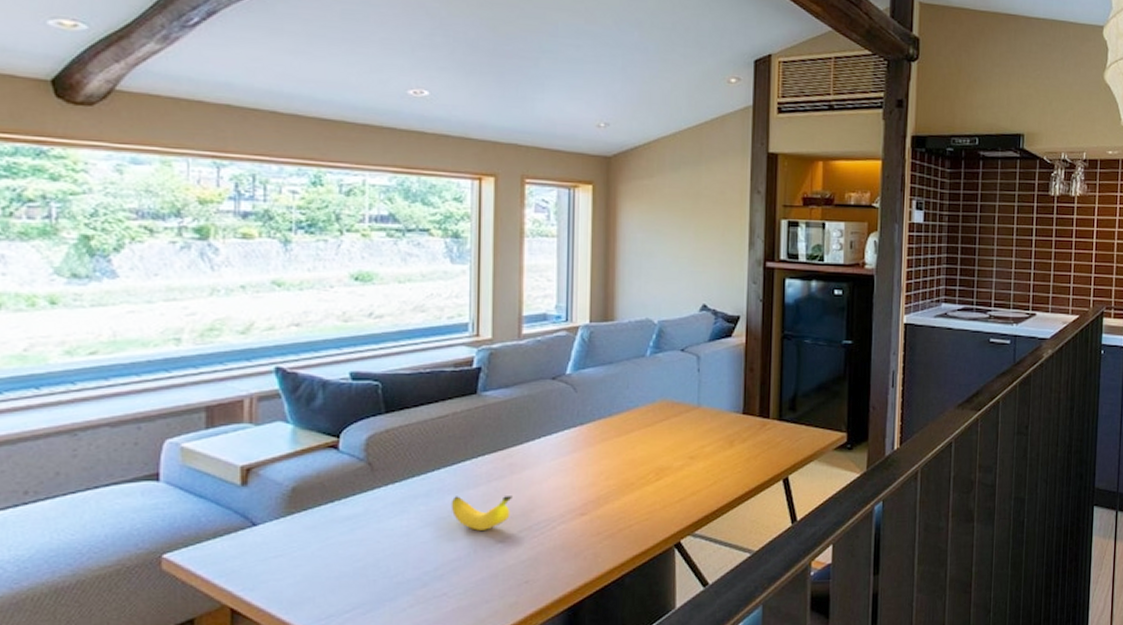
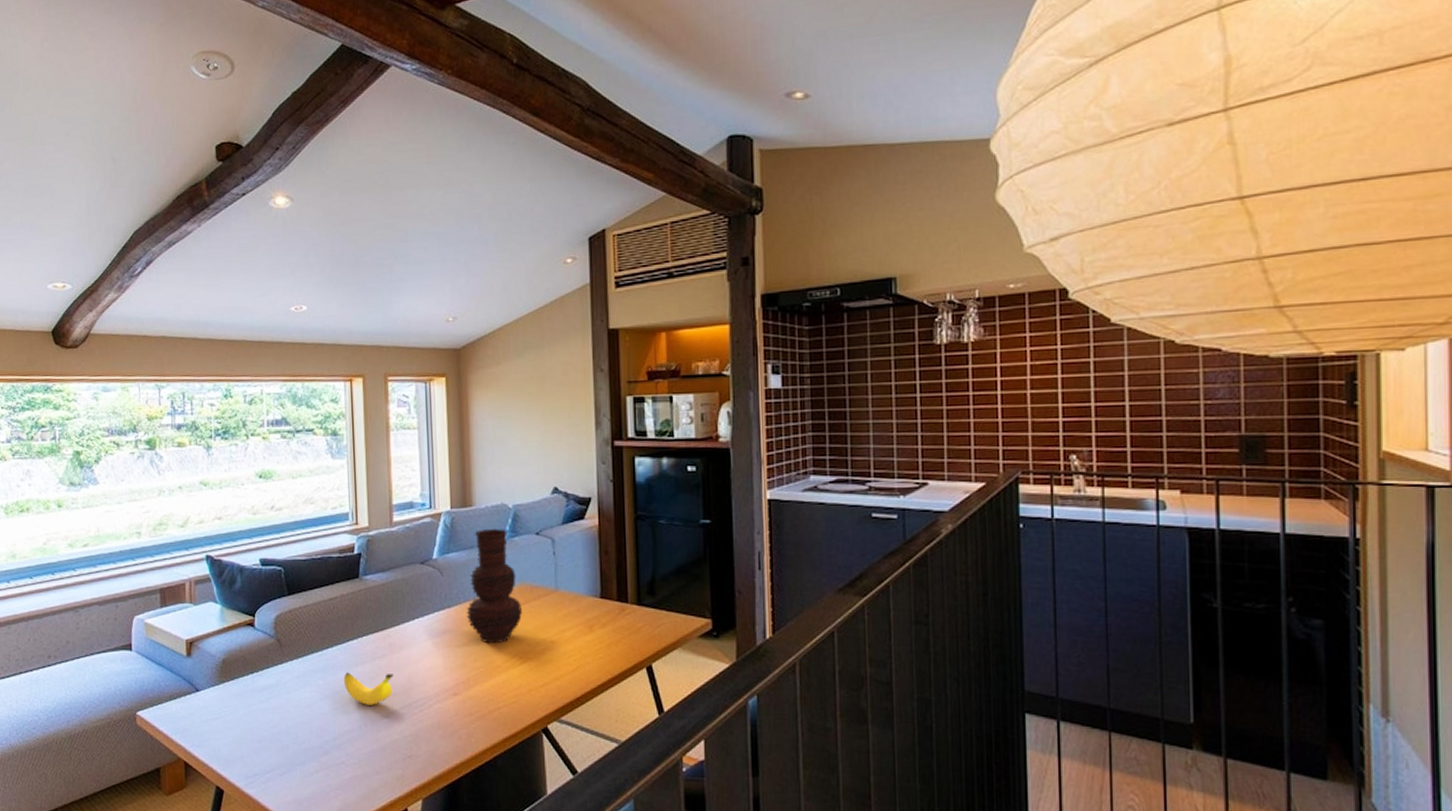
vase: none [600,345,661,461] -> present [466,529,522,644]

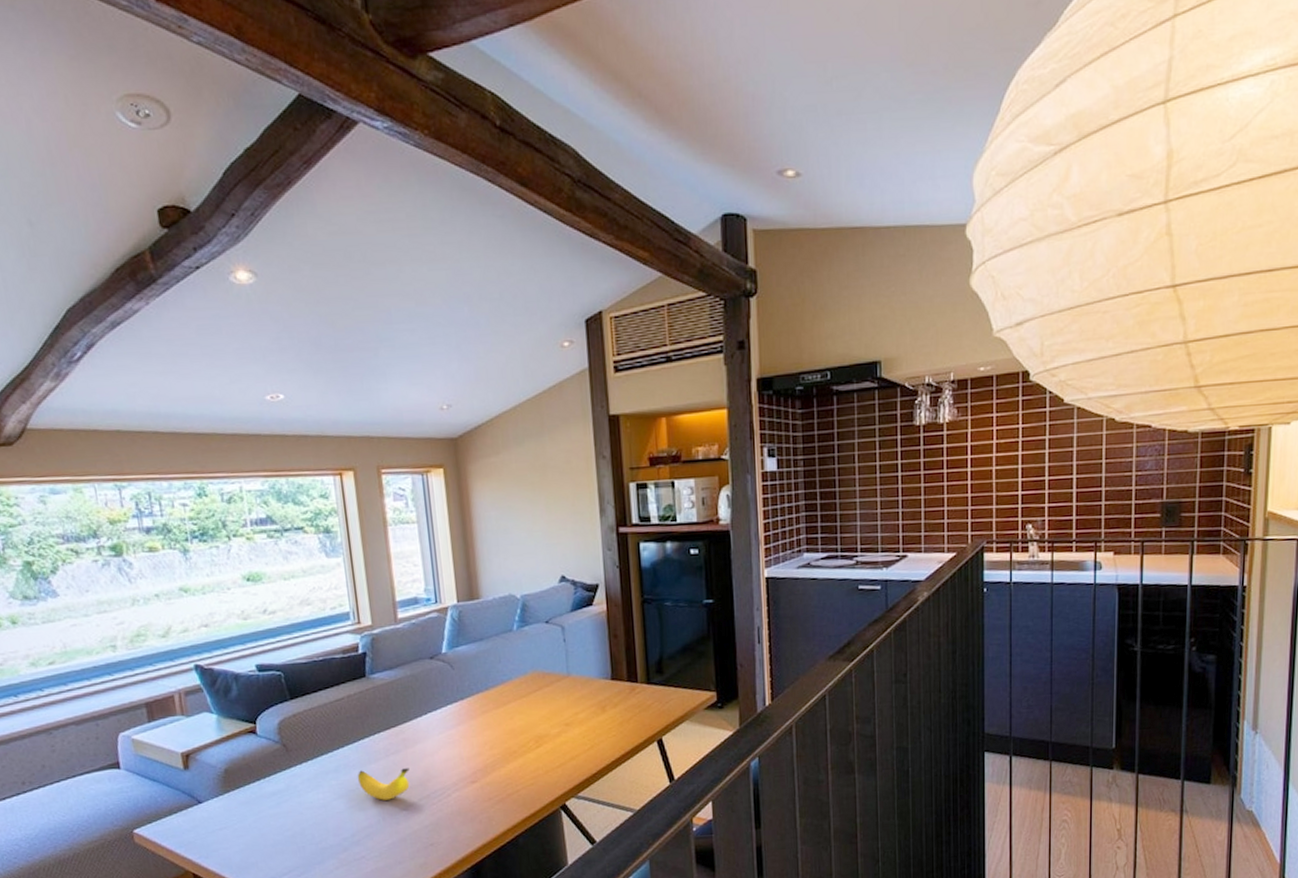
vase: present [466,529,522,644] -> none [479,619,536,732]

